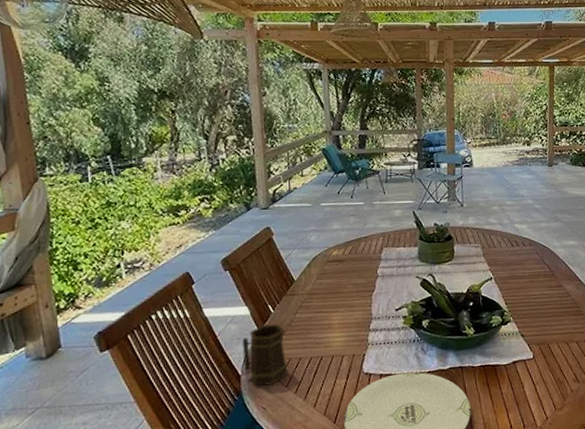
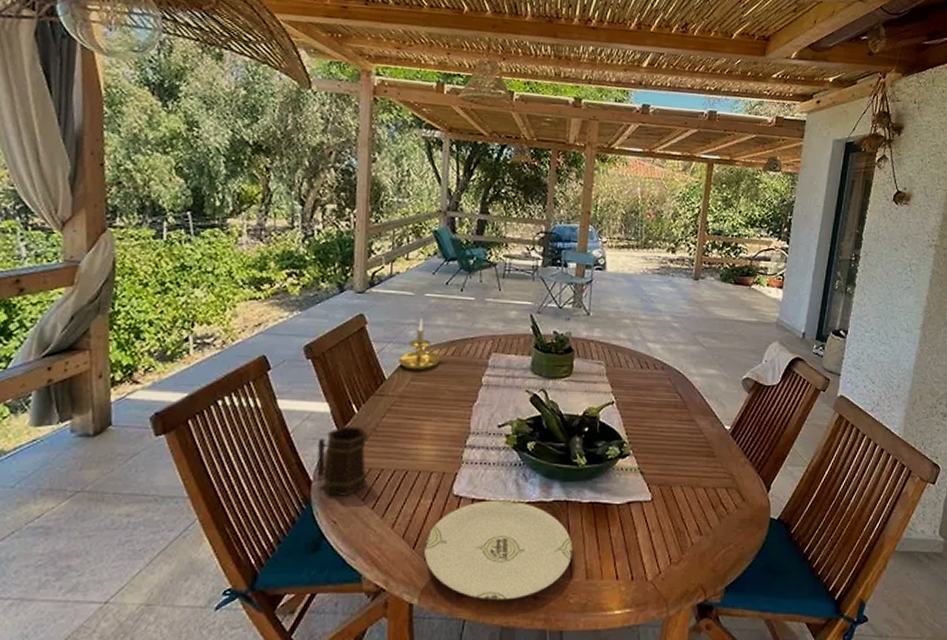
candle holder: none [303,224,339,271] -> present [398,317,439,371]

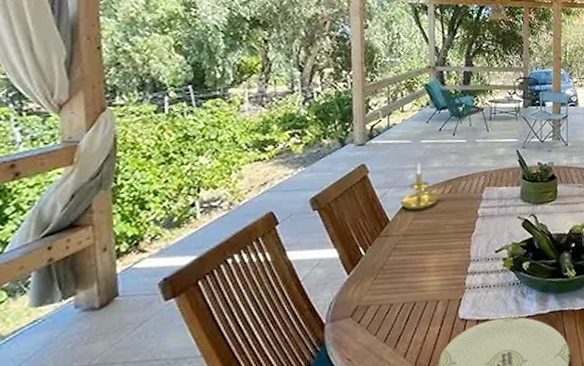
mug: present [316,425,370,496] -> none [328,267,378,335]

